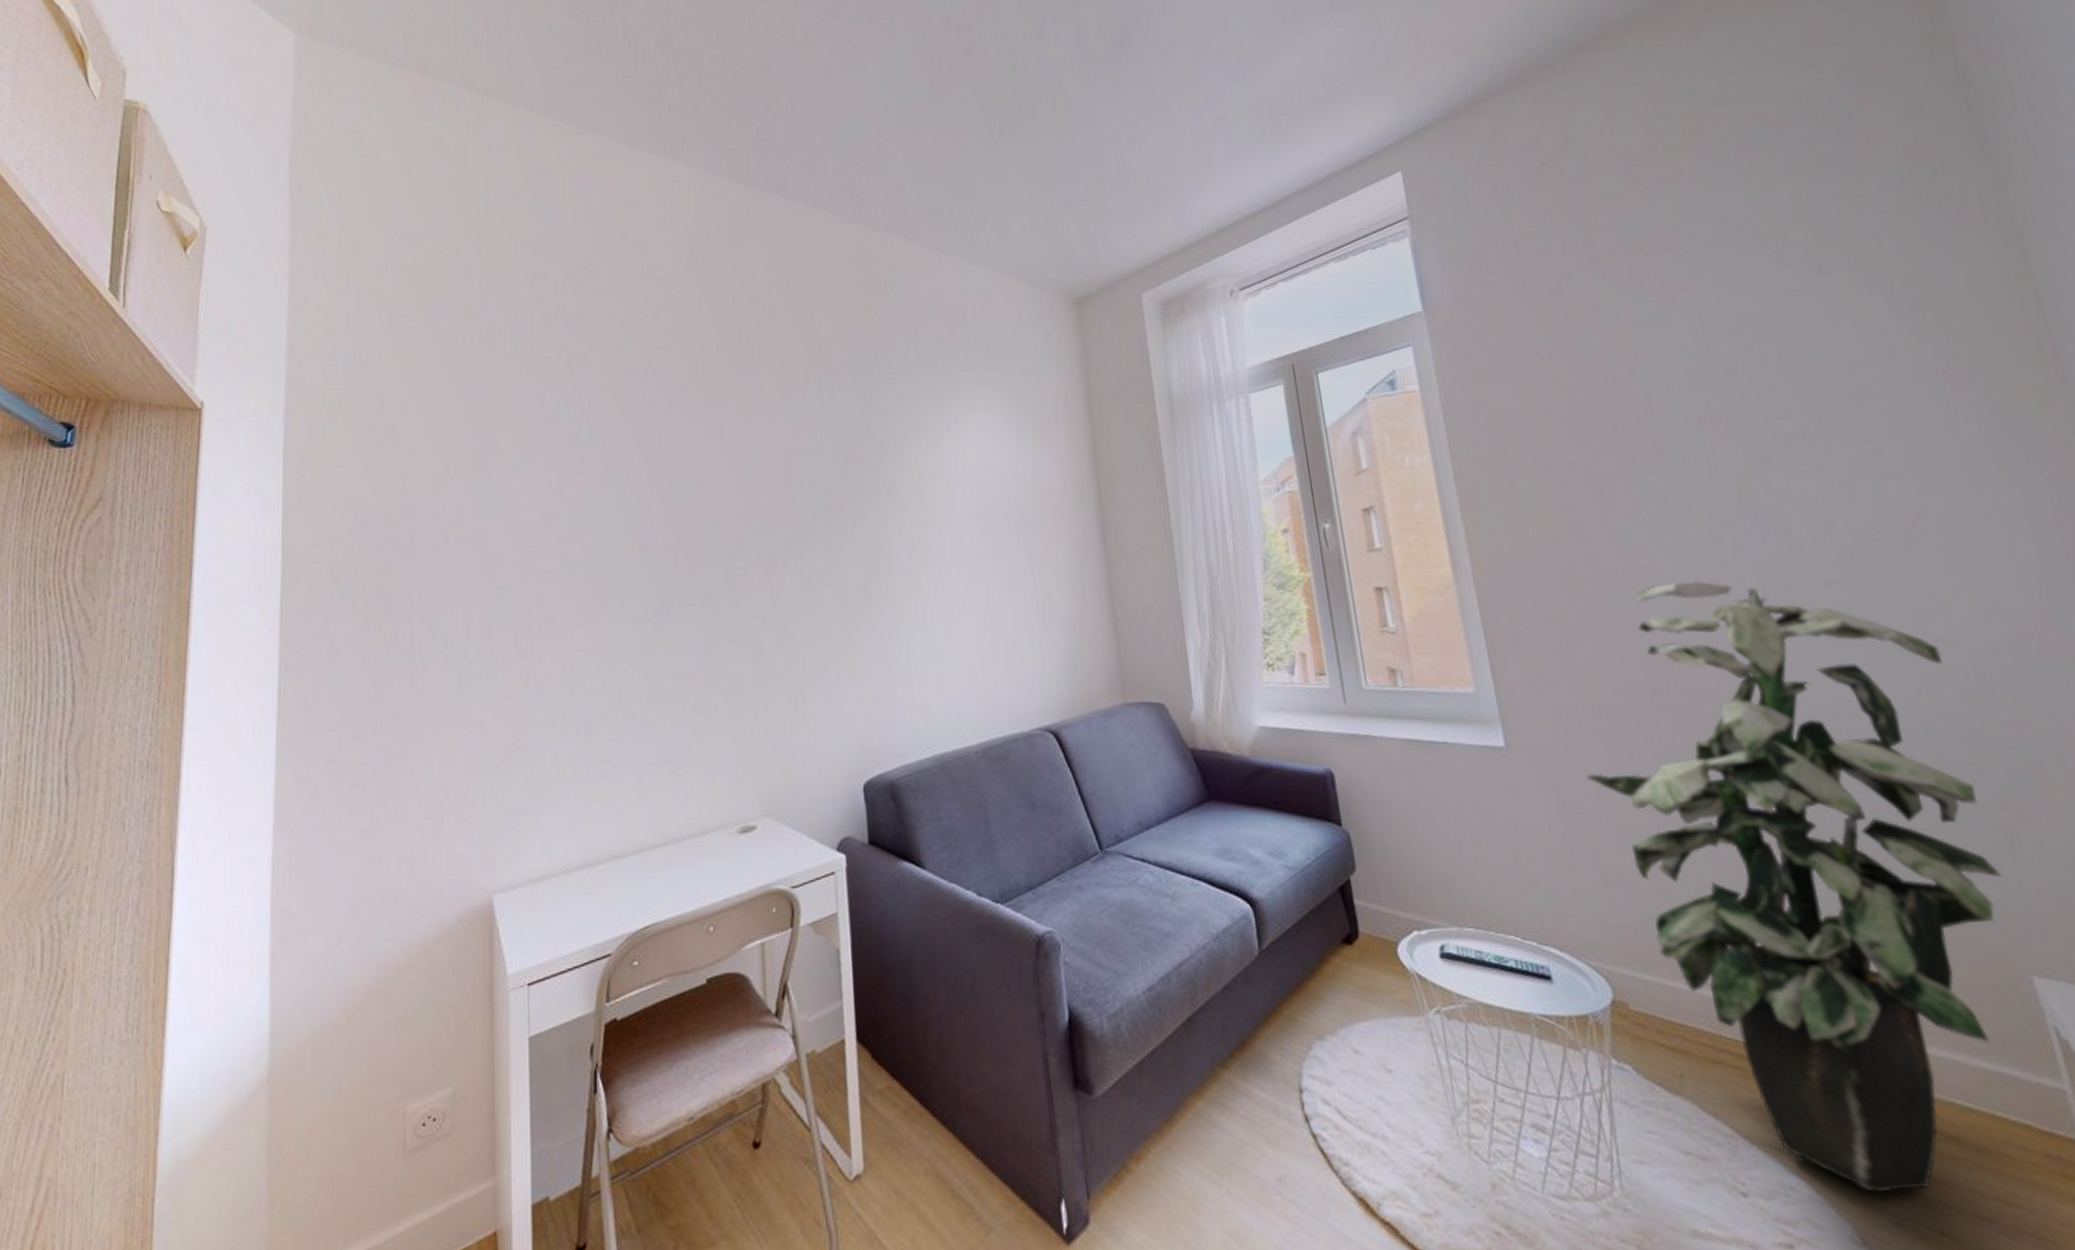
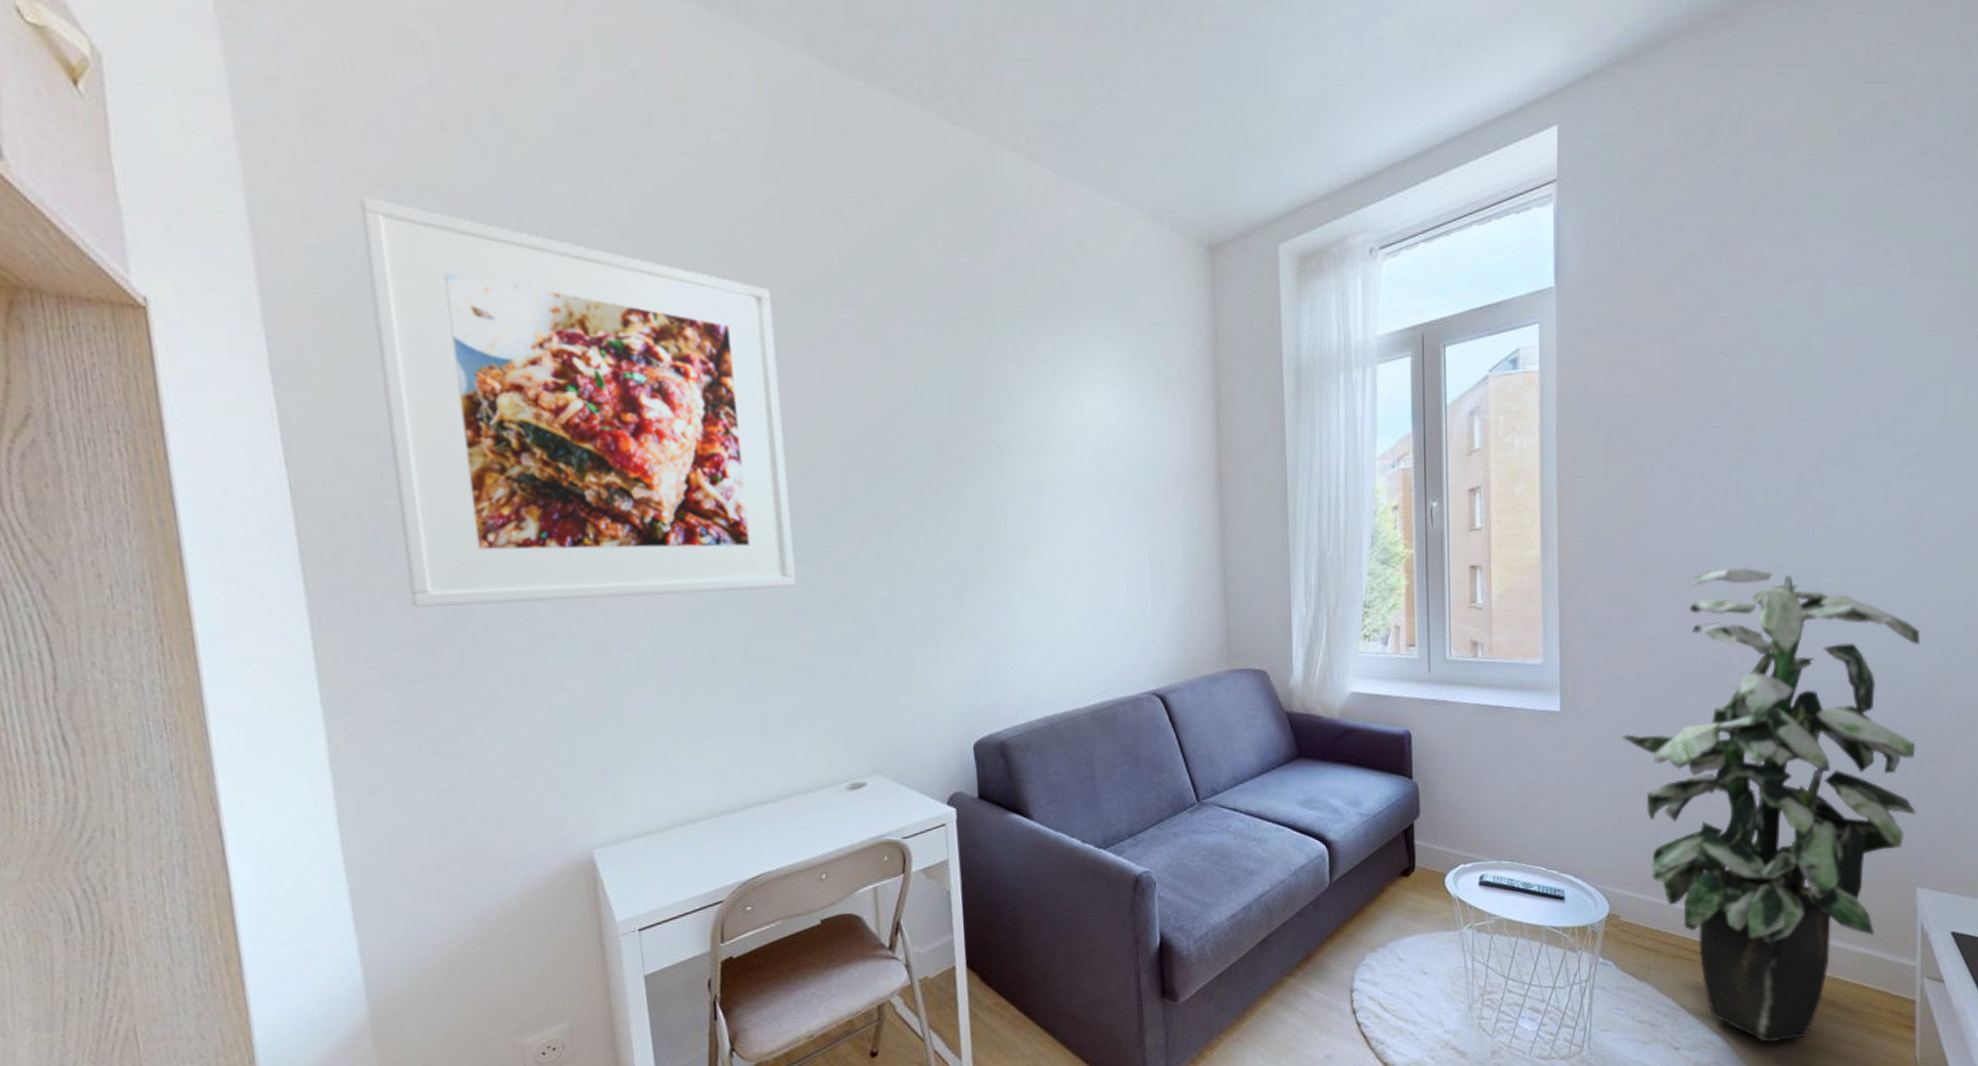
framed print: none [364,313,697,654] -> present [360,196,796,608]

